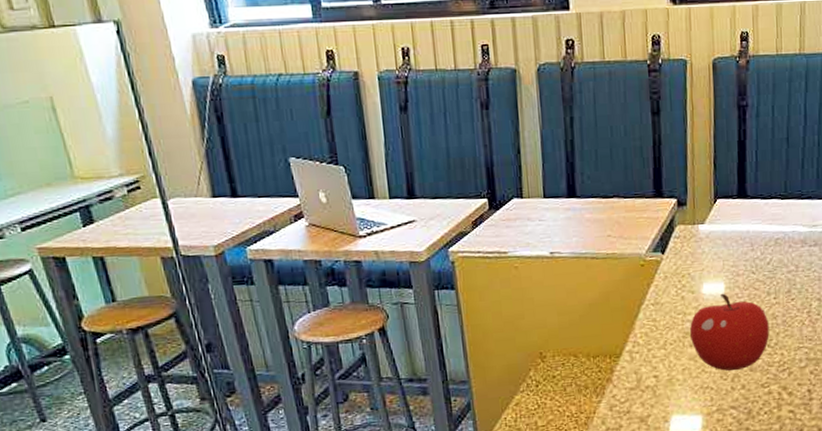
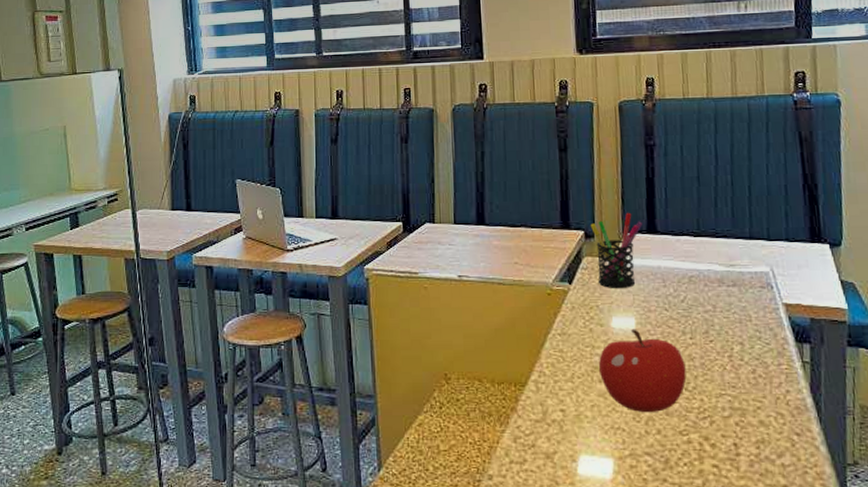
pen holder: none [682,177,733,256] -> present [590,212,642,289]

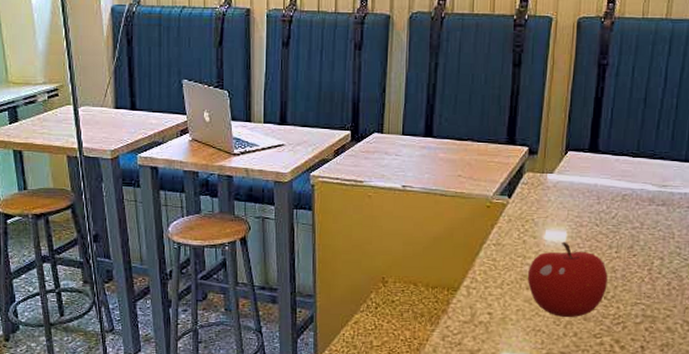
pen holder: present [590,212,642,289] -> none [534,130,585,205]

